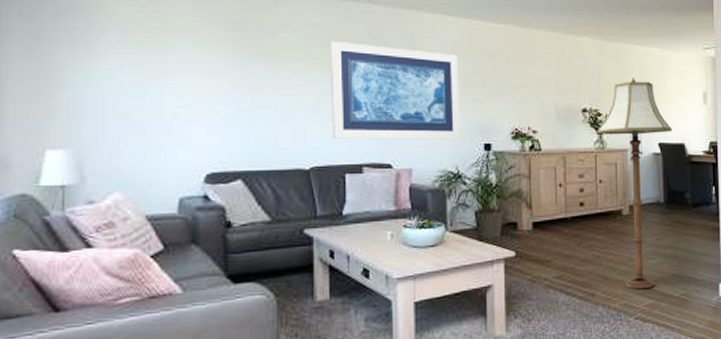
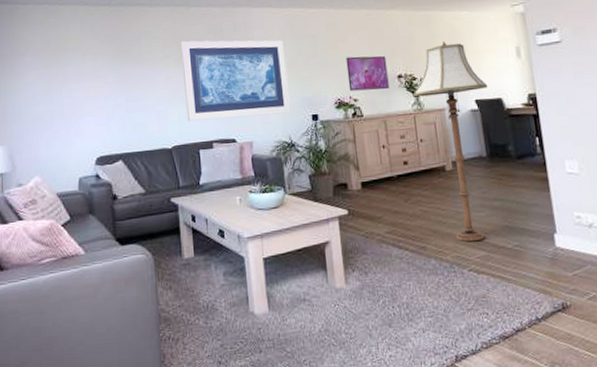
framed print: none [528,83,572,123] -> present [346,56,389,92]

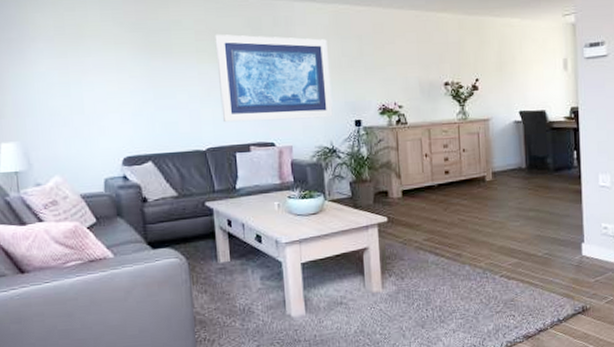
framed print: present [346,56,389,92] -> none [392,60,435,98]
floor lamp: present [414,40,488,242] -> none [459,48,533,250]

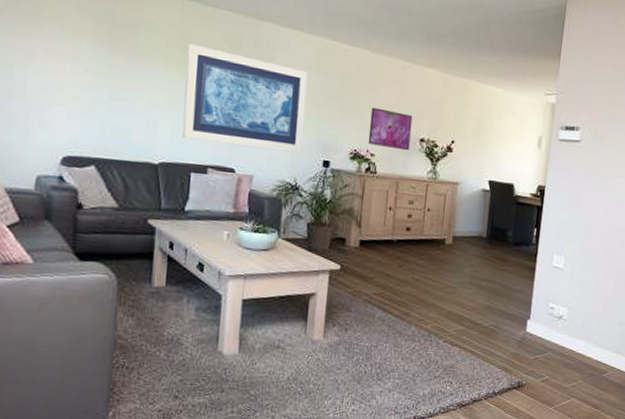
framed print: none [392,60,435,98] -> present [368,107,413,151]

